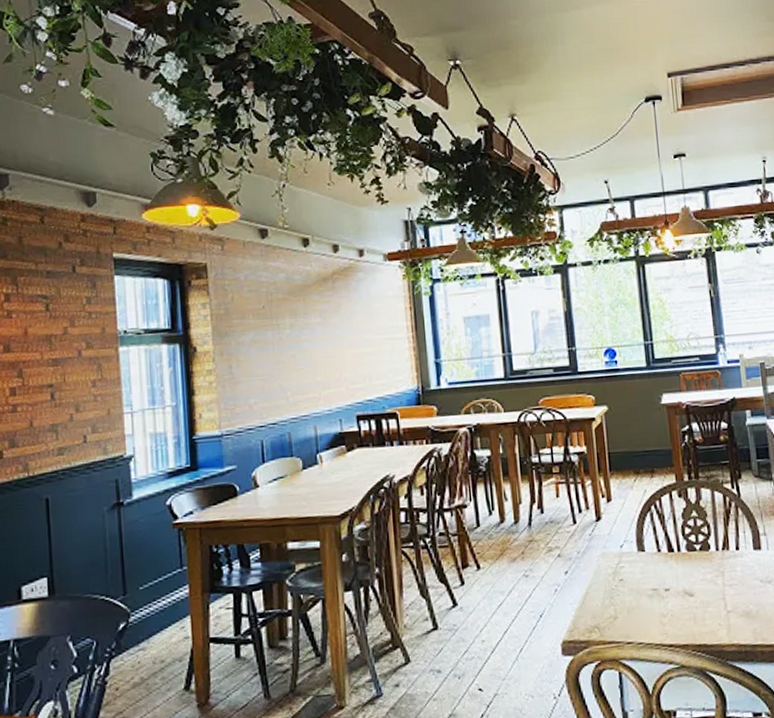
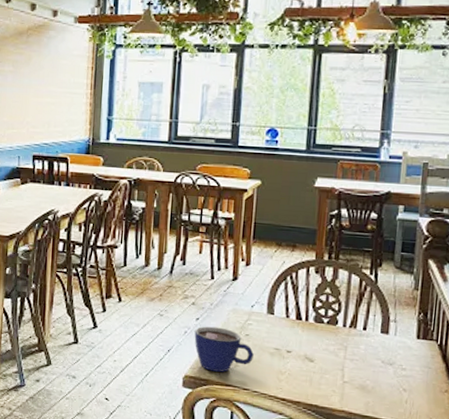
cup: none [565,577,632,630] -> present [194,326,254,372]

